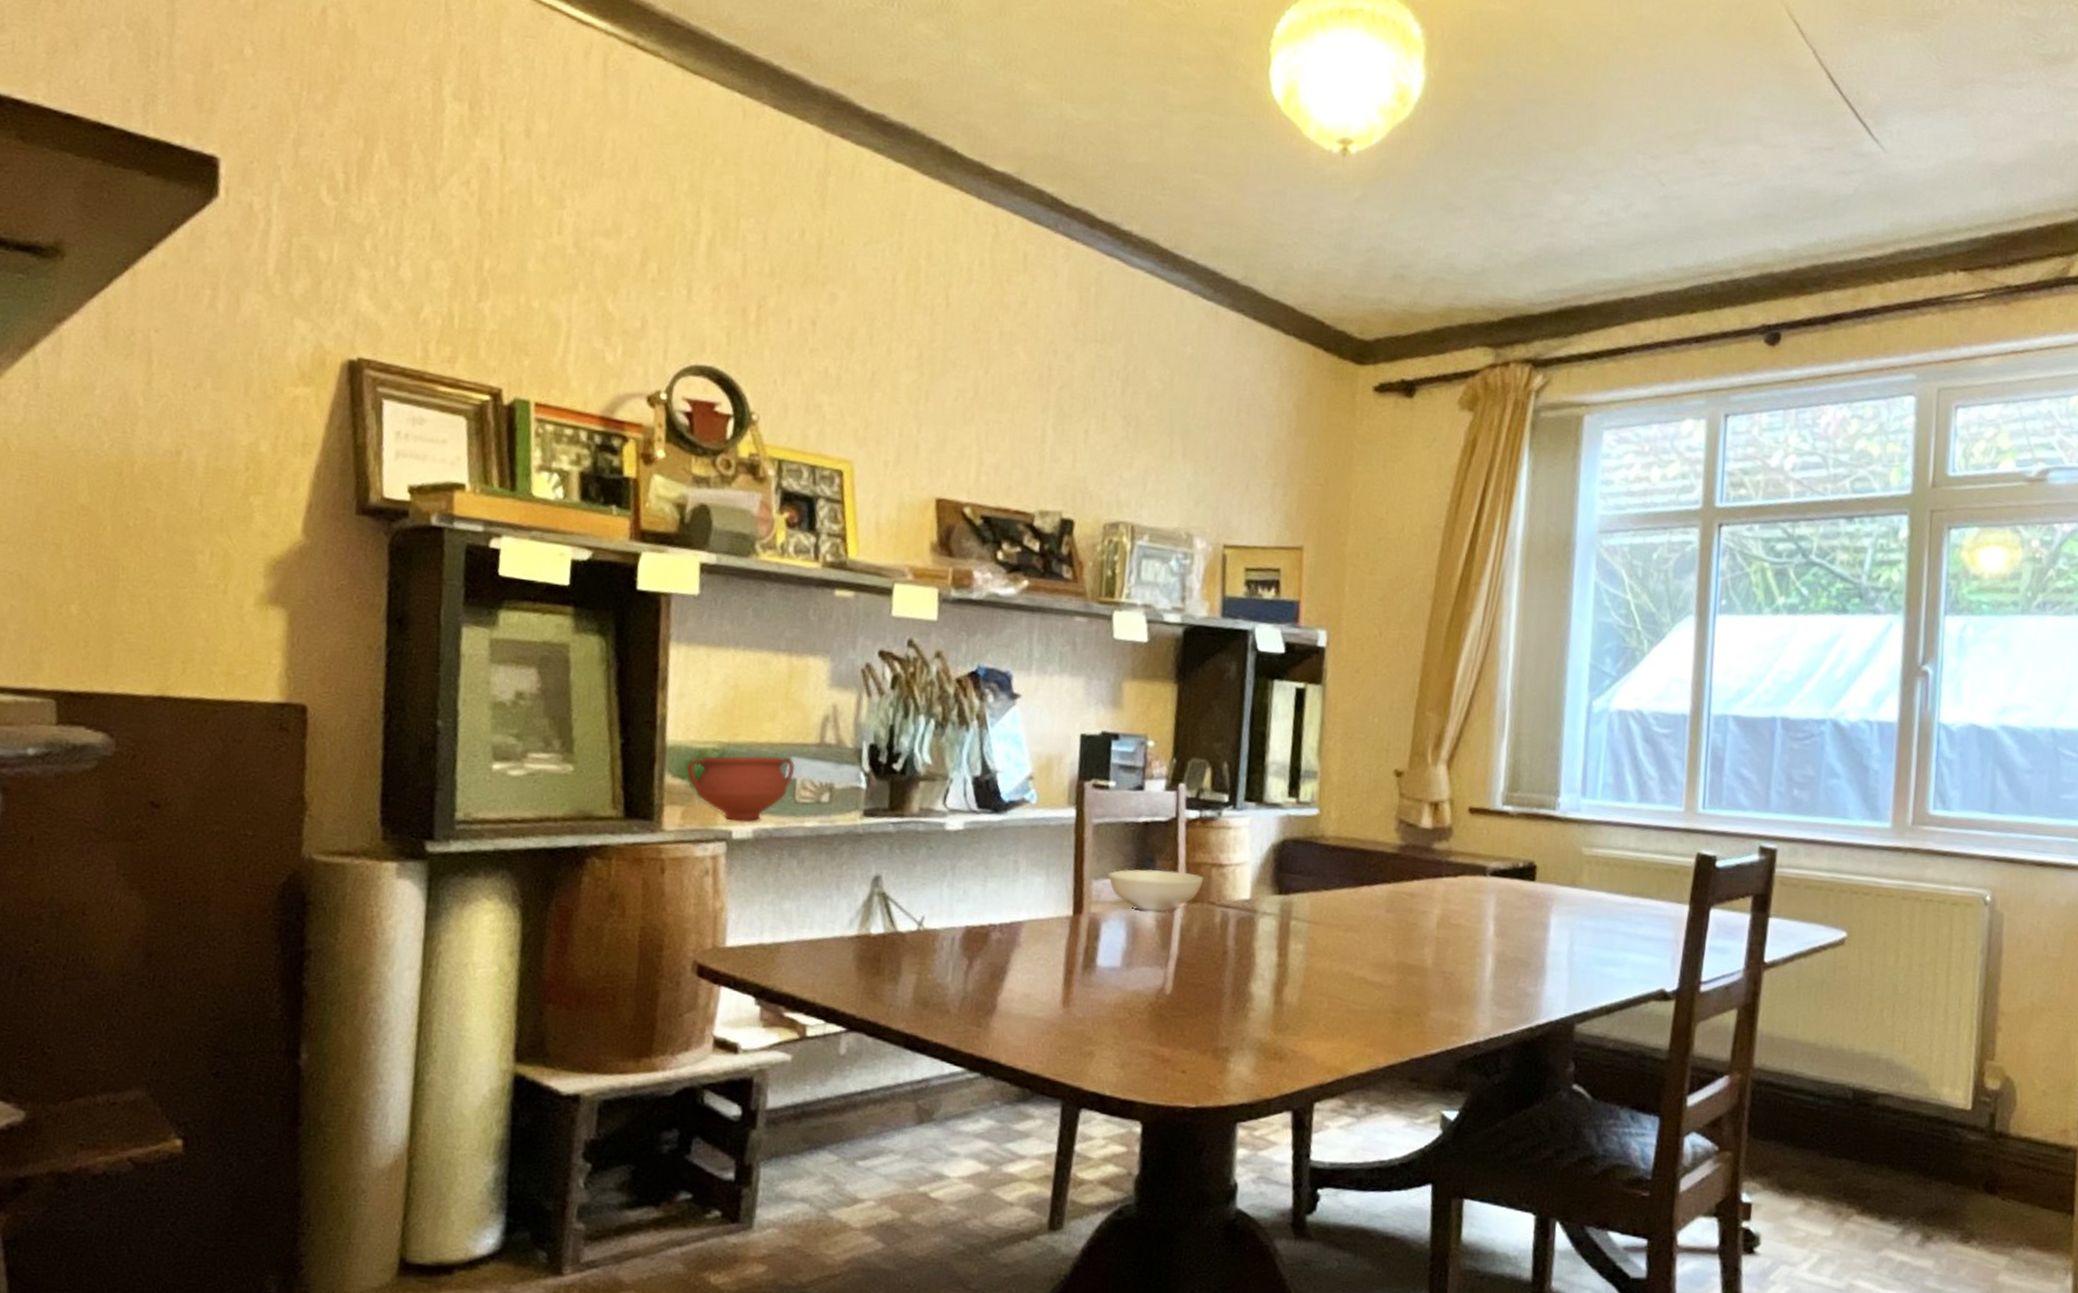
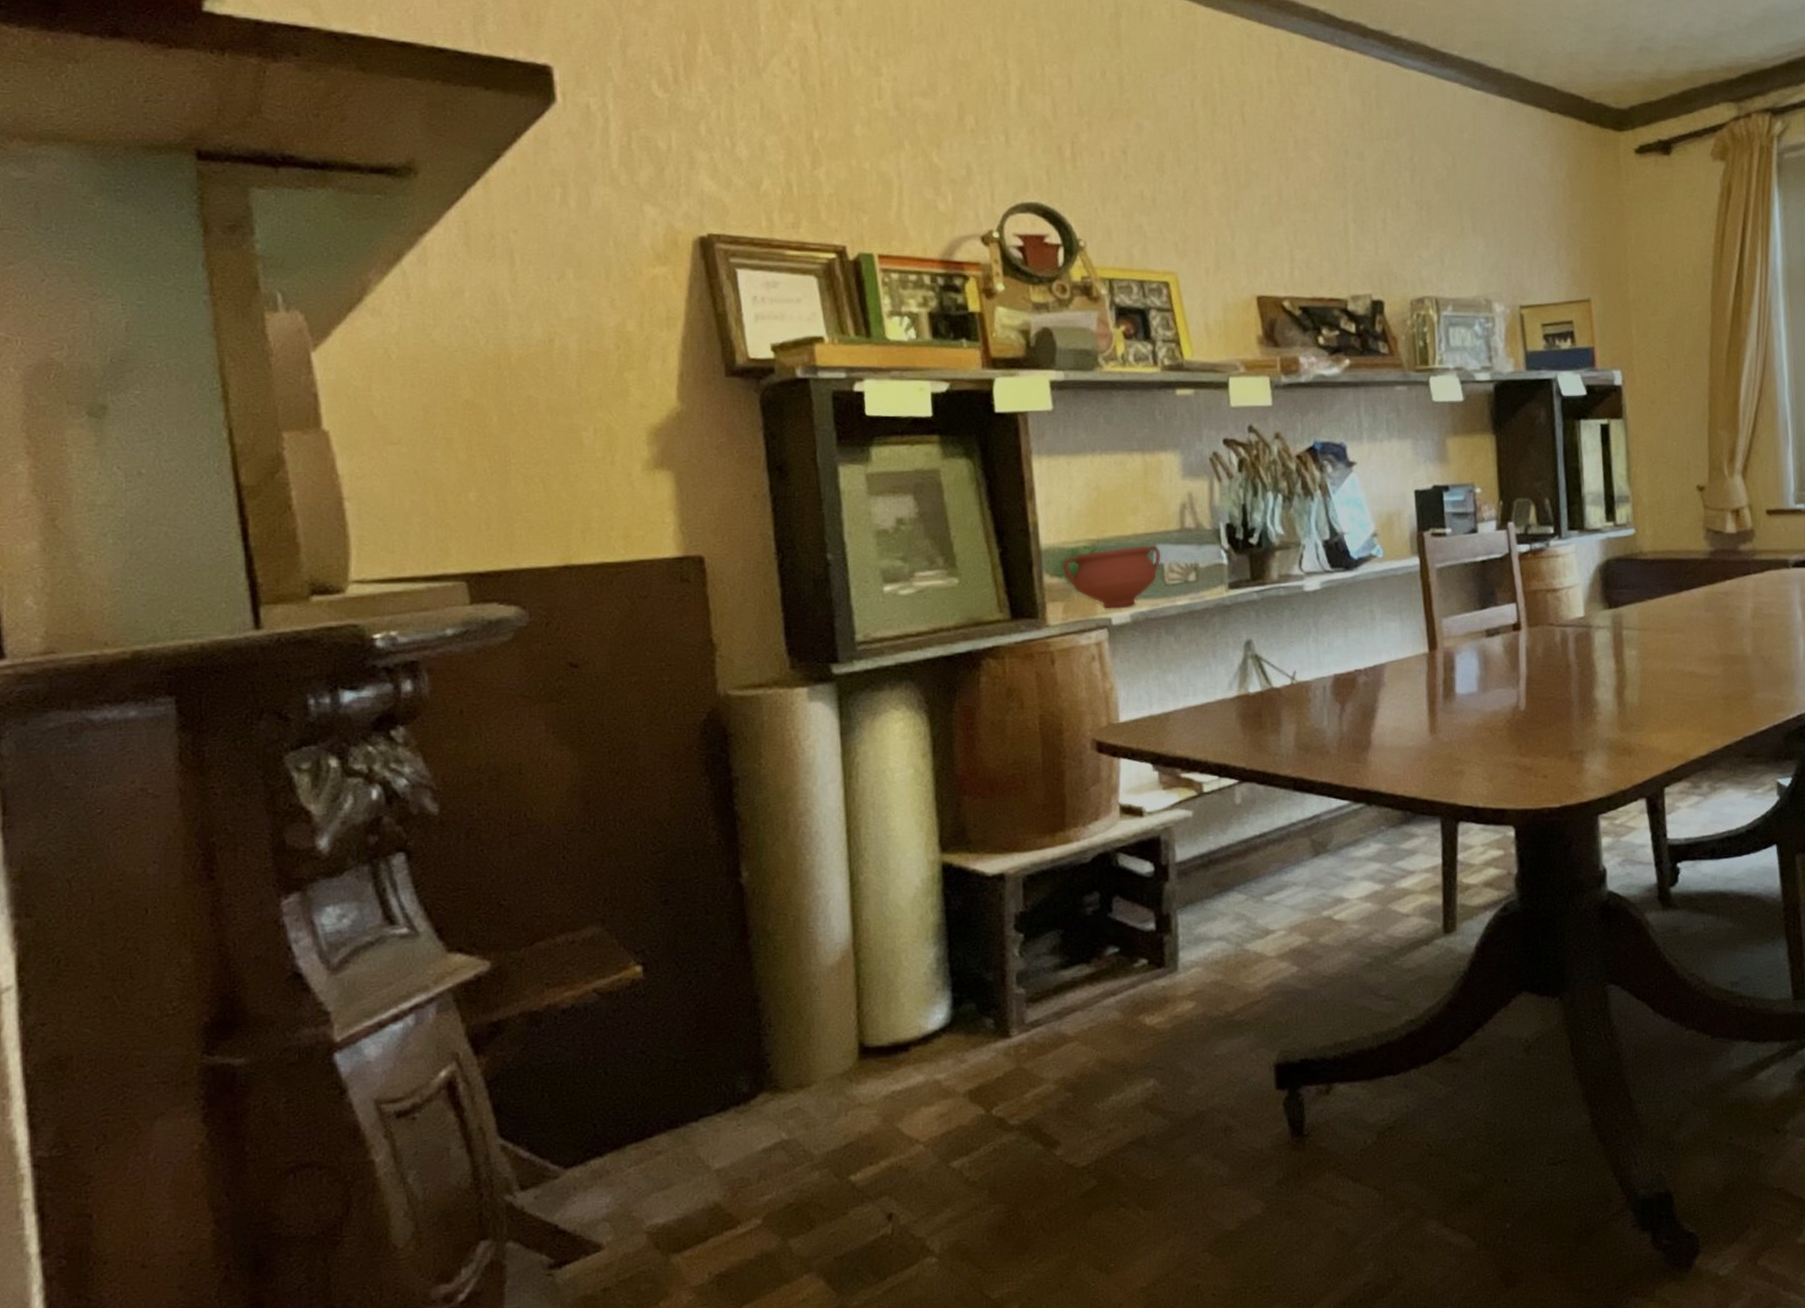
bowl: present [1107,869,1204,912] -> none [1455,600,1541,640]

